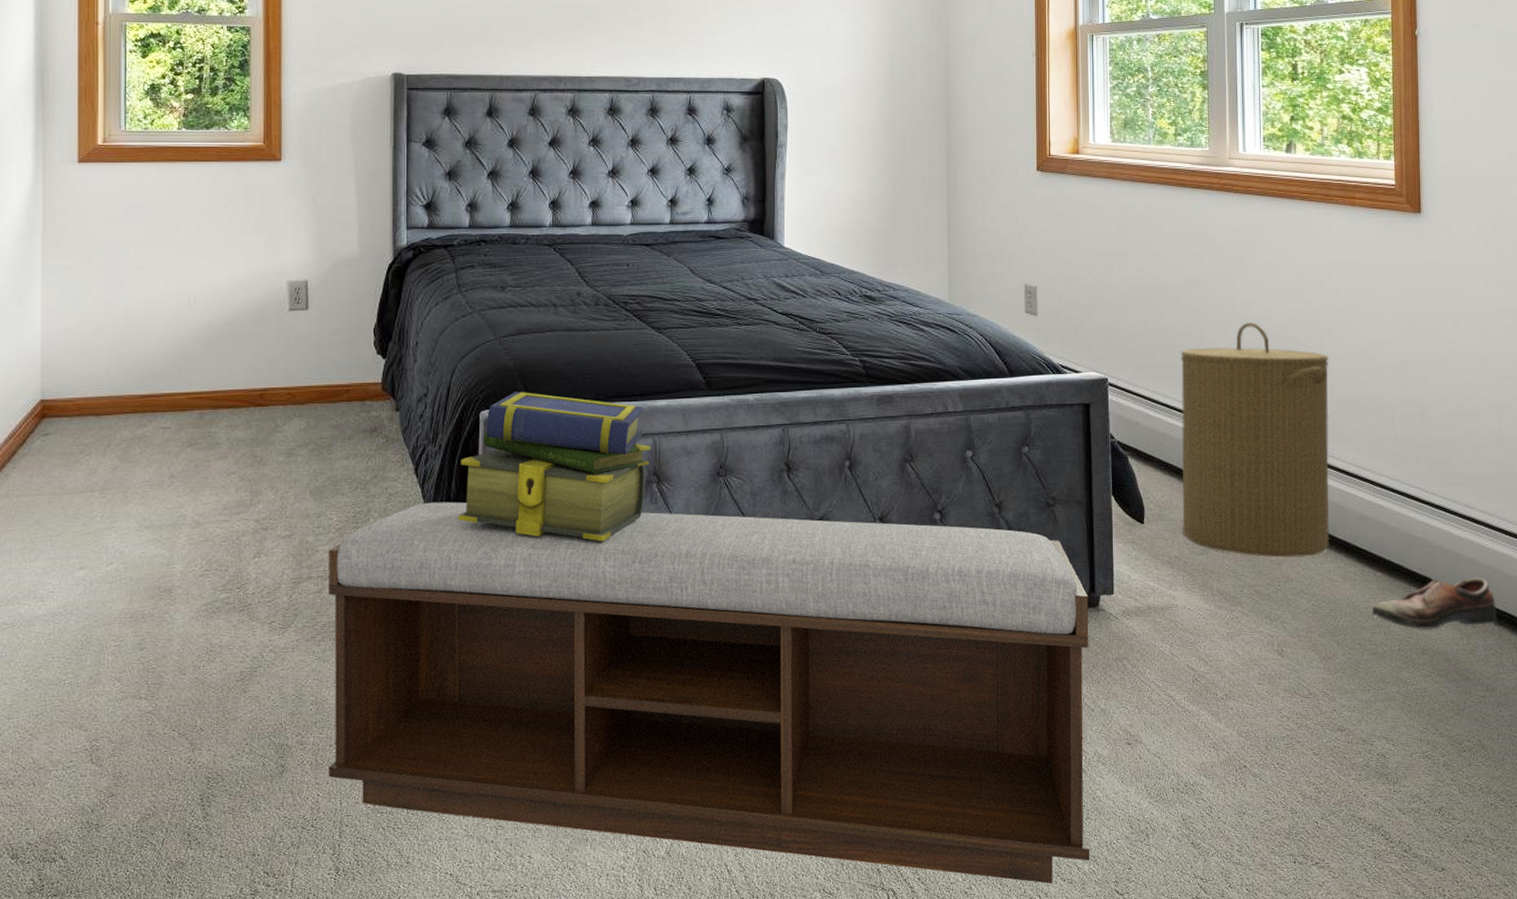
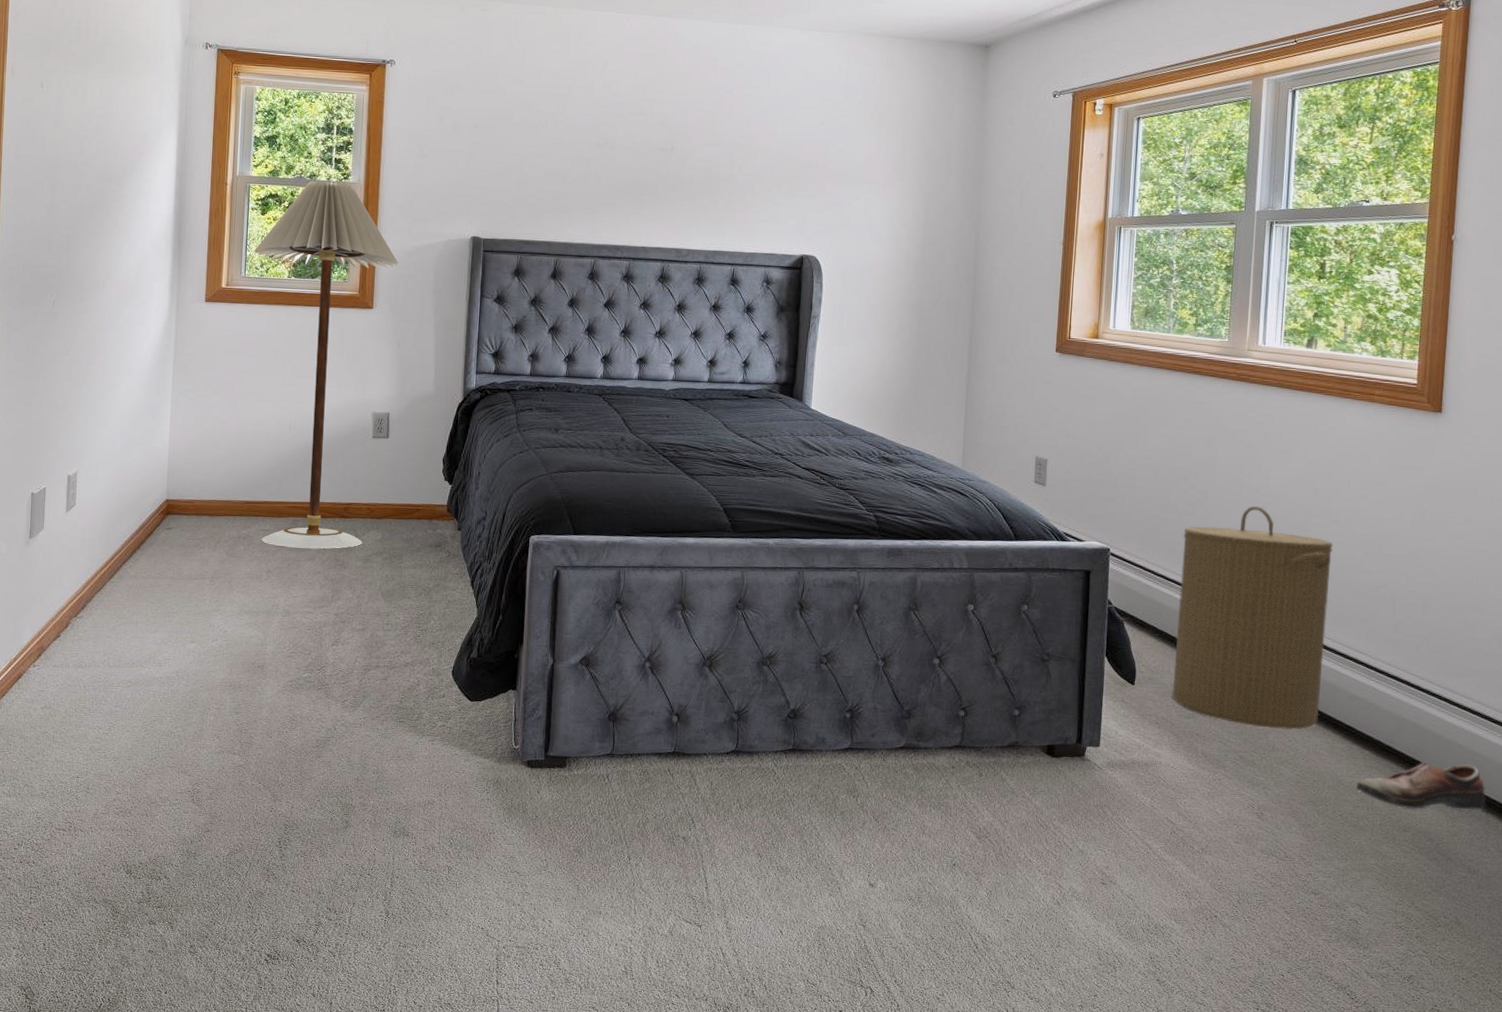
floor lamp: none [134,16,309,446] -> present [253,180,398,549]
bench: present [329,502,1089,884] -> none [384,611,1075,1000]
stack of books: present [458,391,651,542] -> none [506,520,678,658]

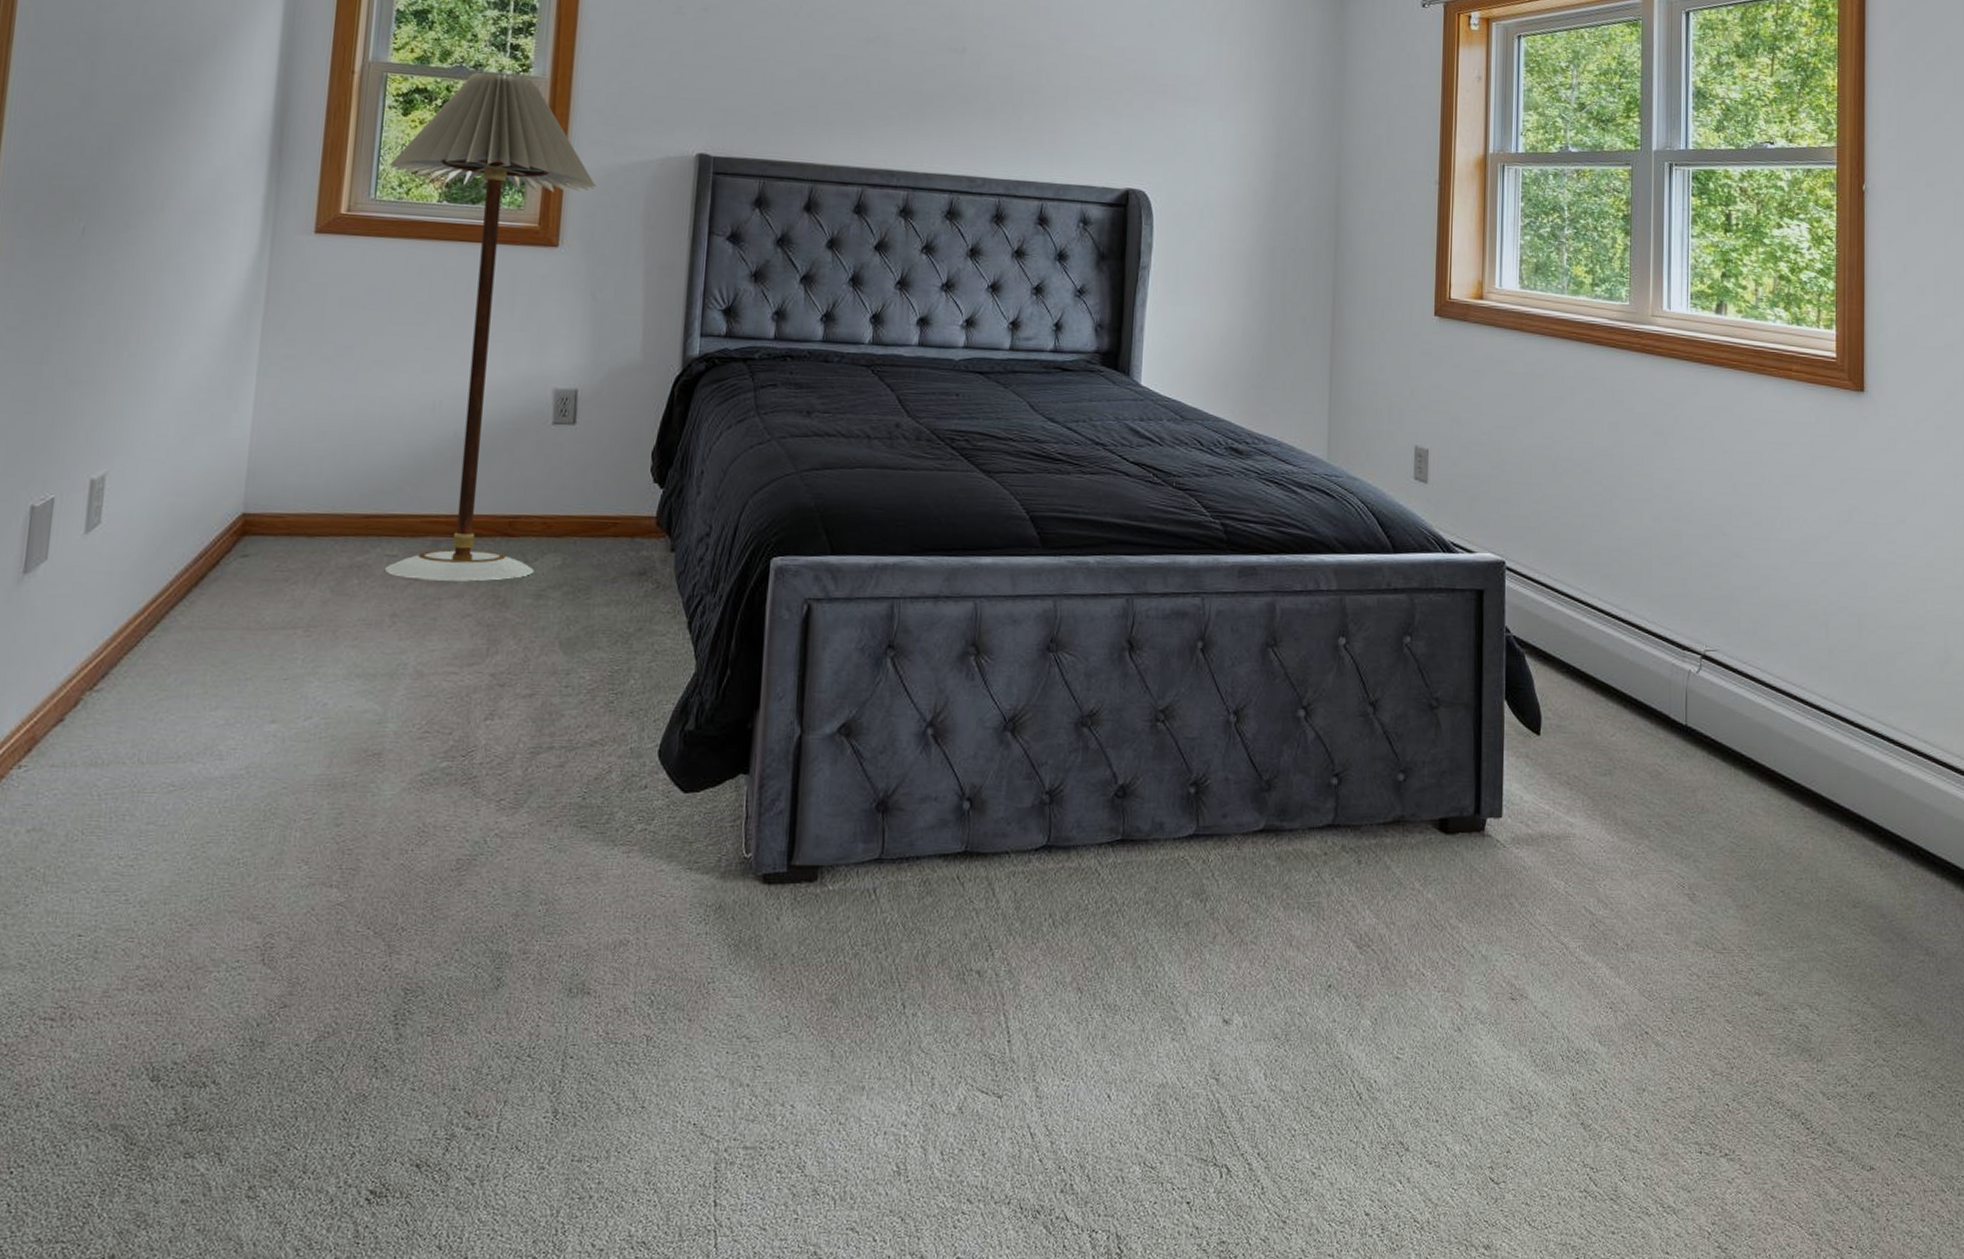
laundry hamper: present [1172,506,1334,730] -> none [1584,506,1757,785]
shoe: present [1356,762,1487,810] -> none [1797,818,1940,879]

